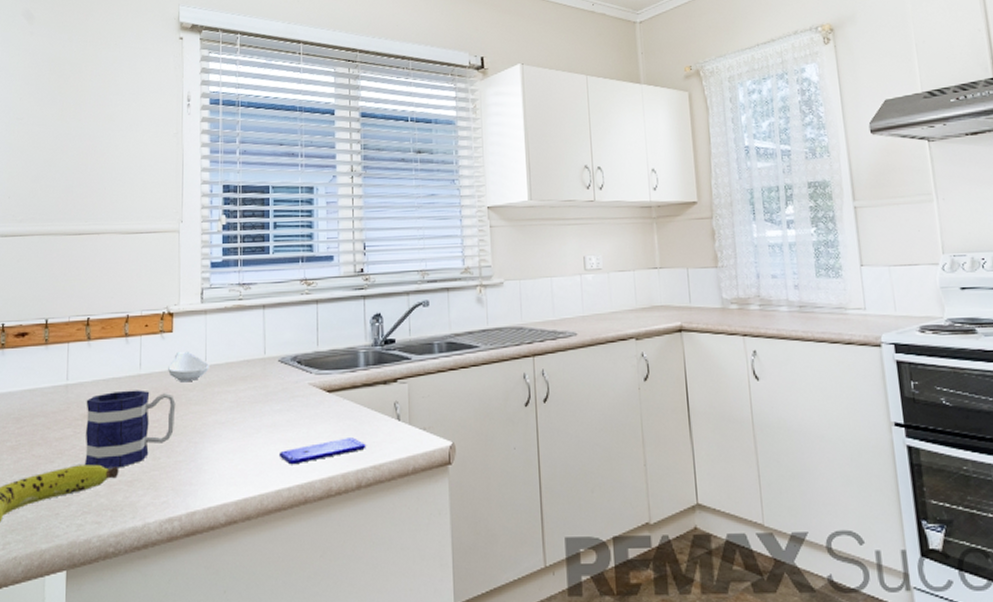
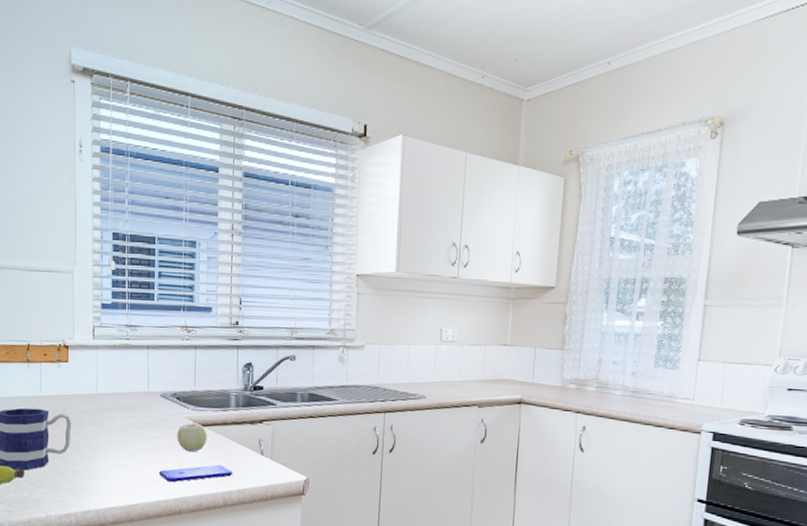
spoon rest: present [168,352,209,381] -> none [65,380,100,405]
fruit: none [299,385,335,425] -> present [177,419,208,452]

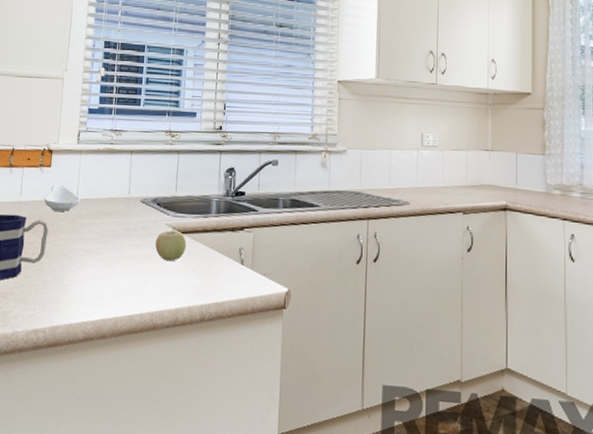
spoon rest: none [65,380,100,405] -> present [44,185,80,211]
smartphone: present [158,465,233,482] -> none [134,275,212,295]

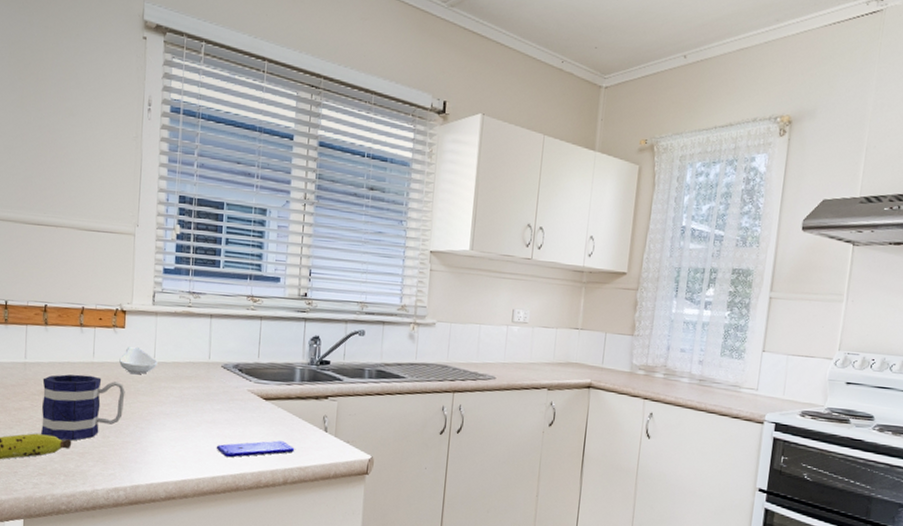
smartphone: none [134,275,212,295] -> present [216,440,295,458]
fruit: present [155,226,187,262] -> none [237,393,270,427]

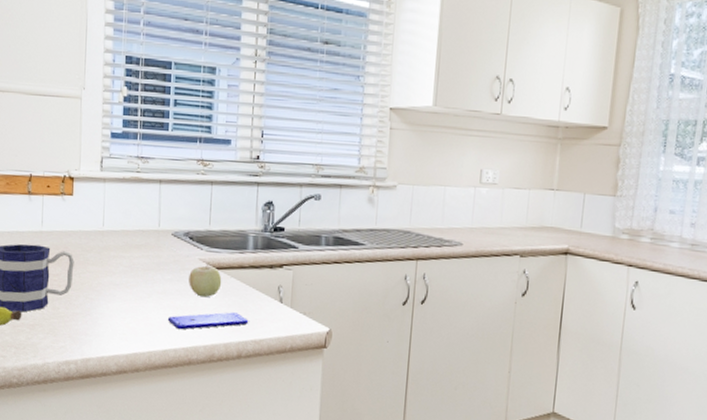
spoon rest: present [119,347,158,374] -> none [68,215,106,243]
fruit: none [237,393,270,427] -> present [189,262,222,298]

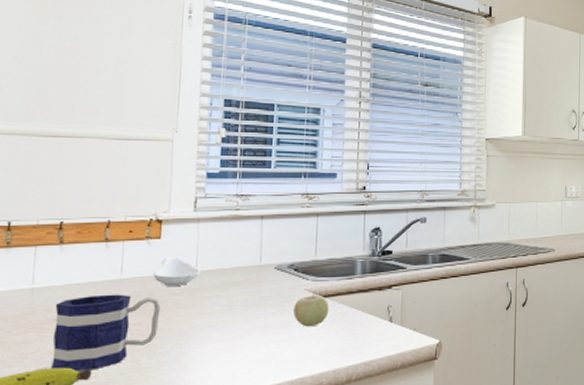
spoon rest: none [68,215,106,243] -> present [153,258,200,286]
smartphone: present [167,312,249,330] -> none [270,338,358,363]

